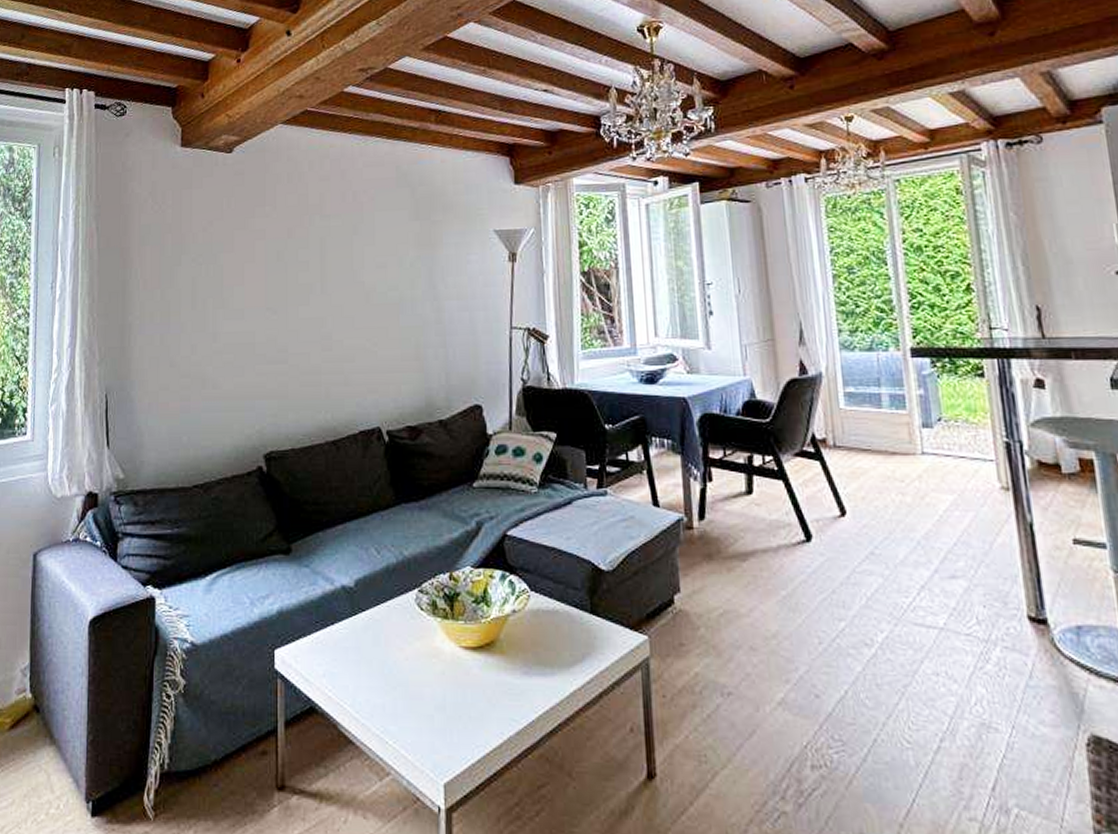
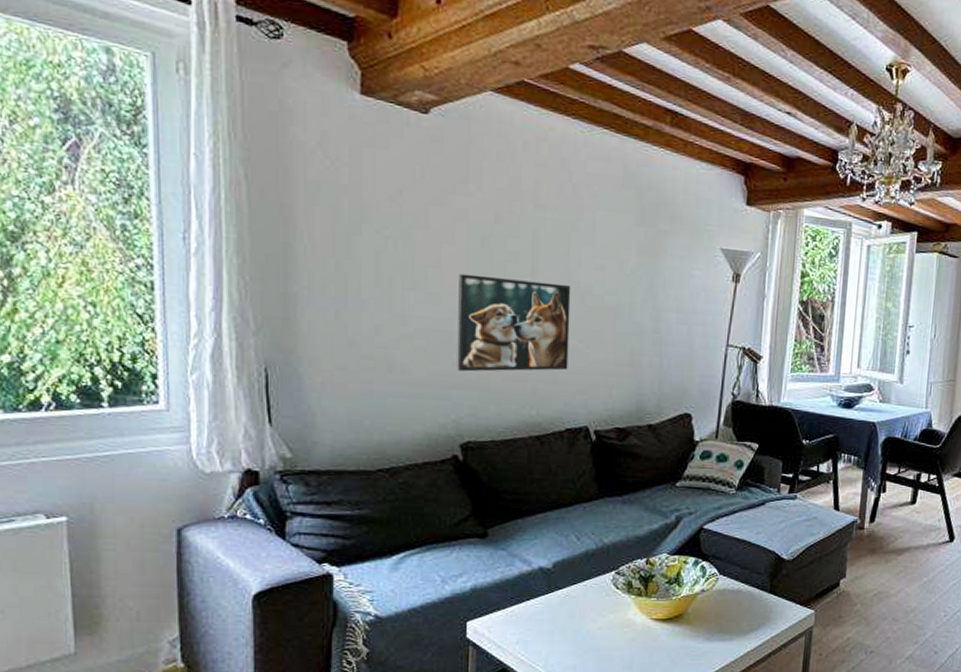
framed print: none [259,286,358,381] -> present [457,273,571,372]

